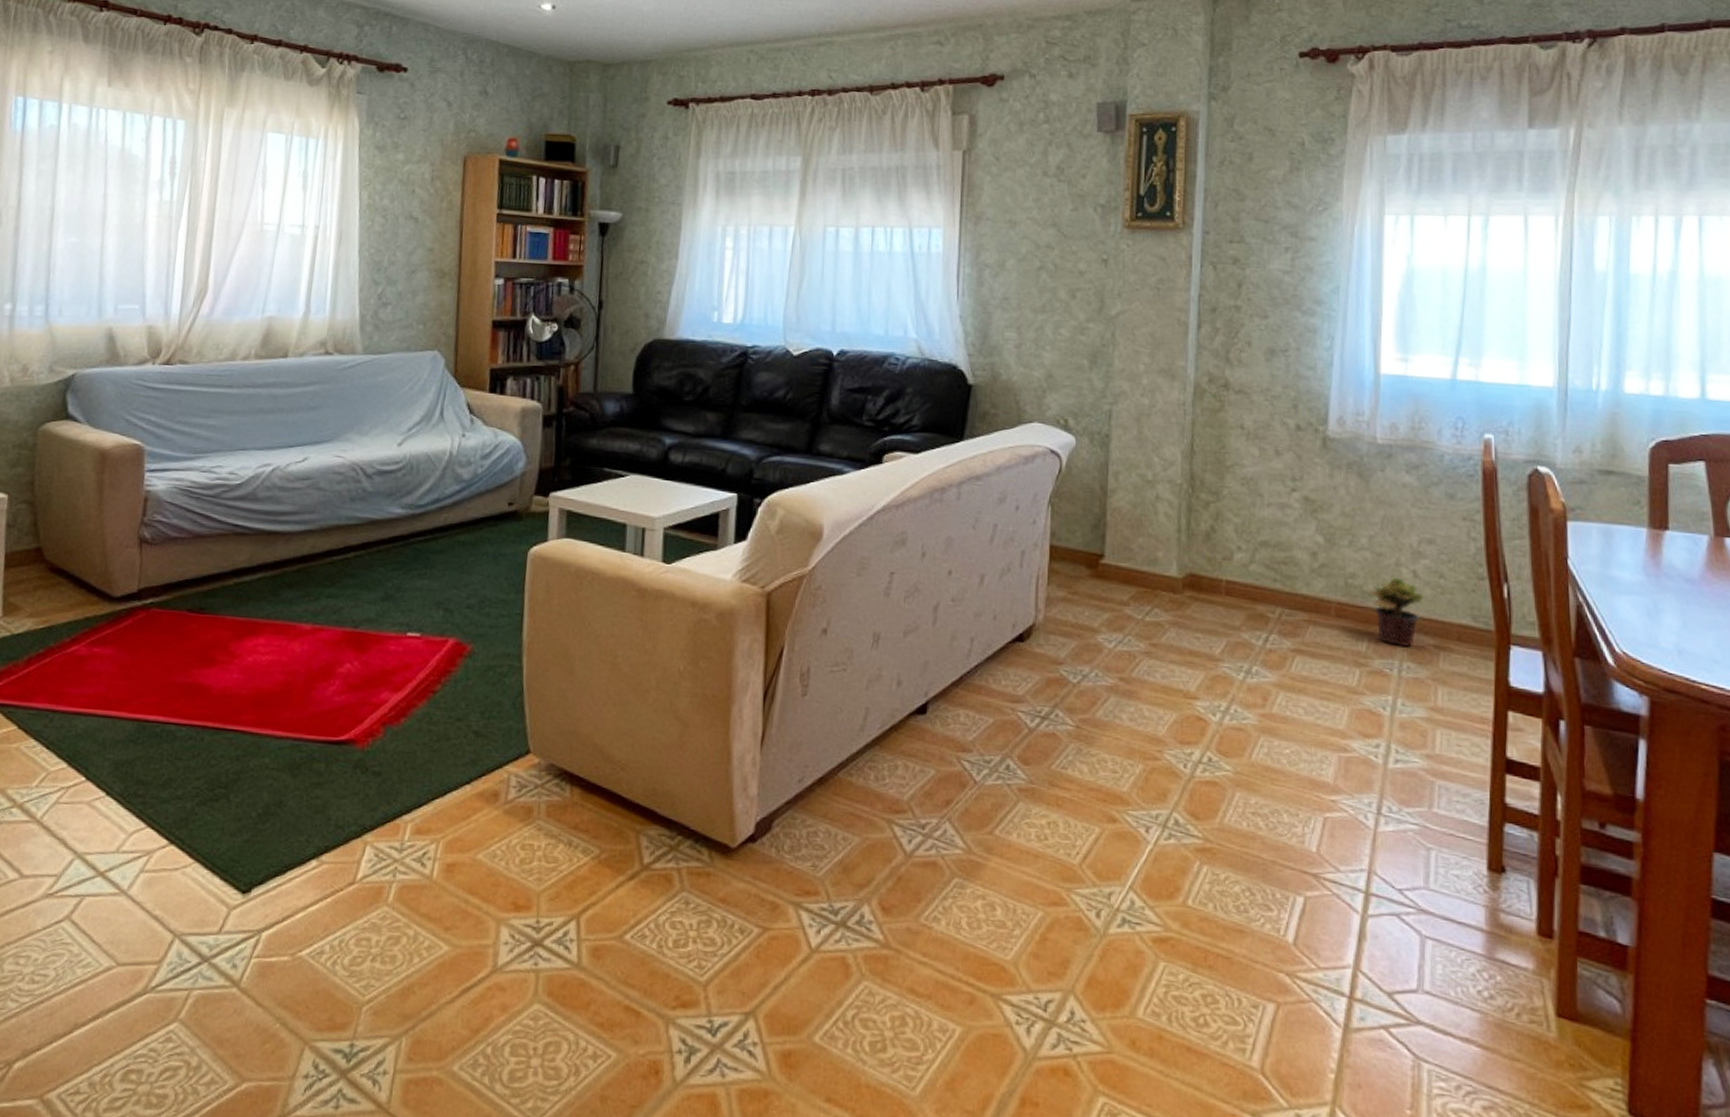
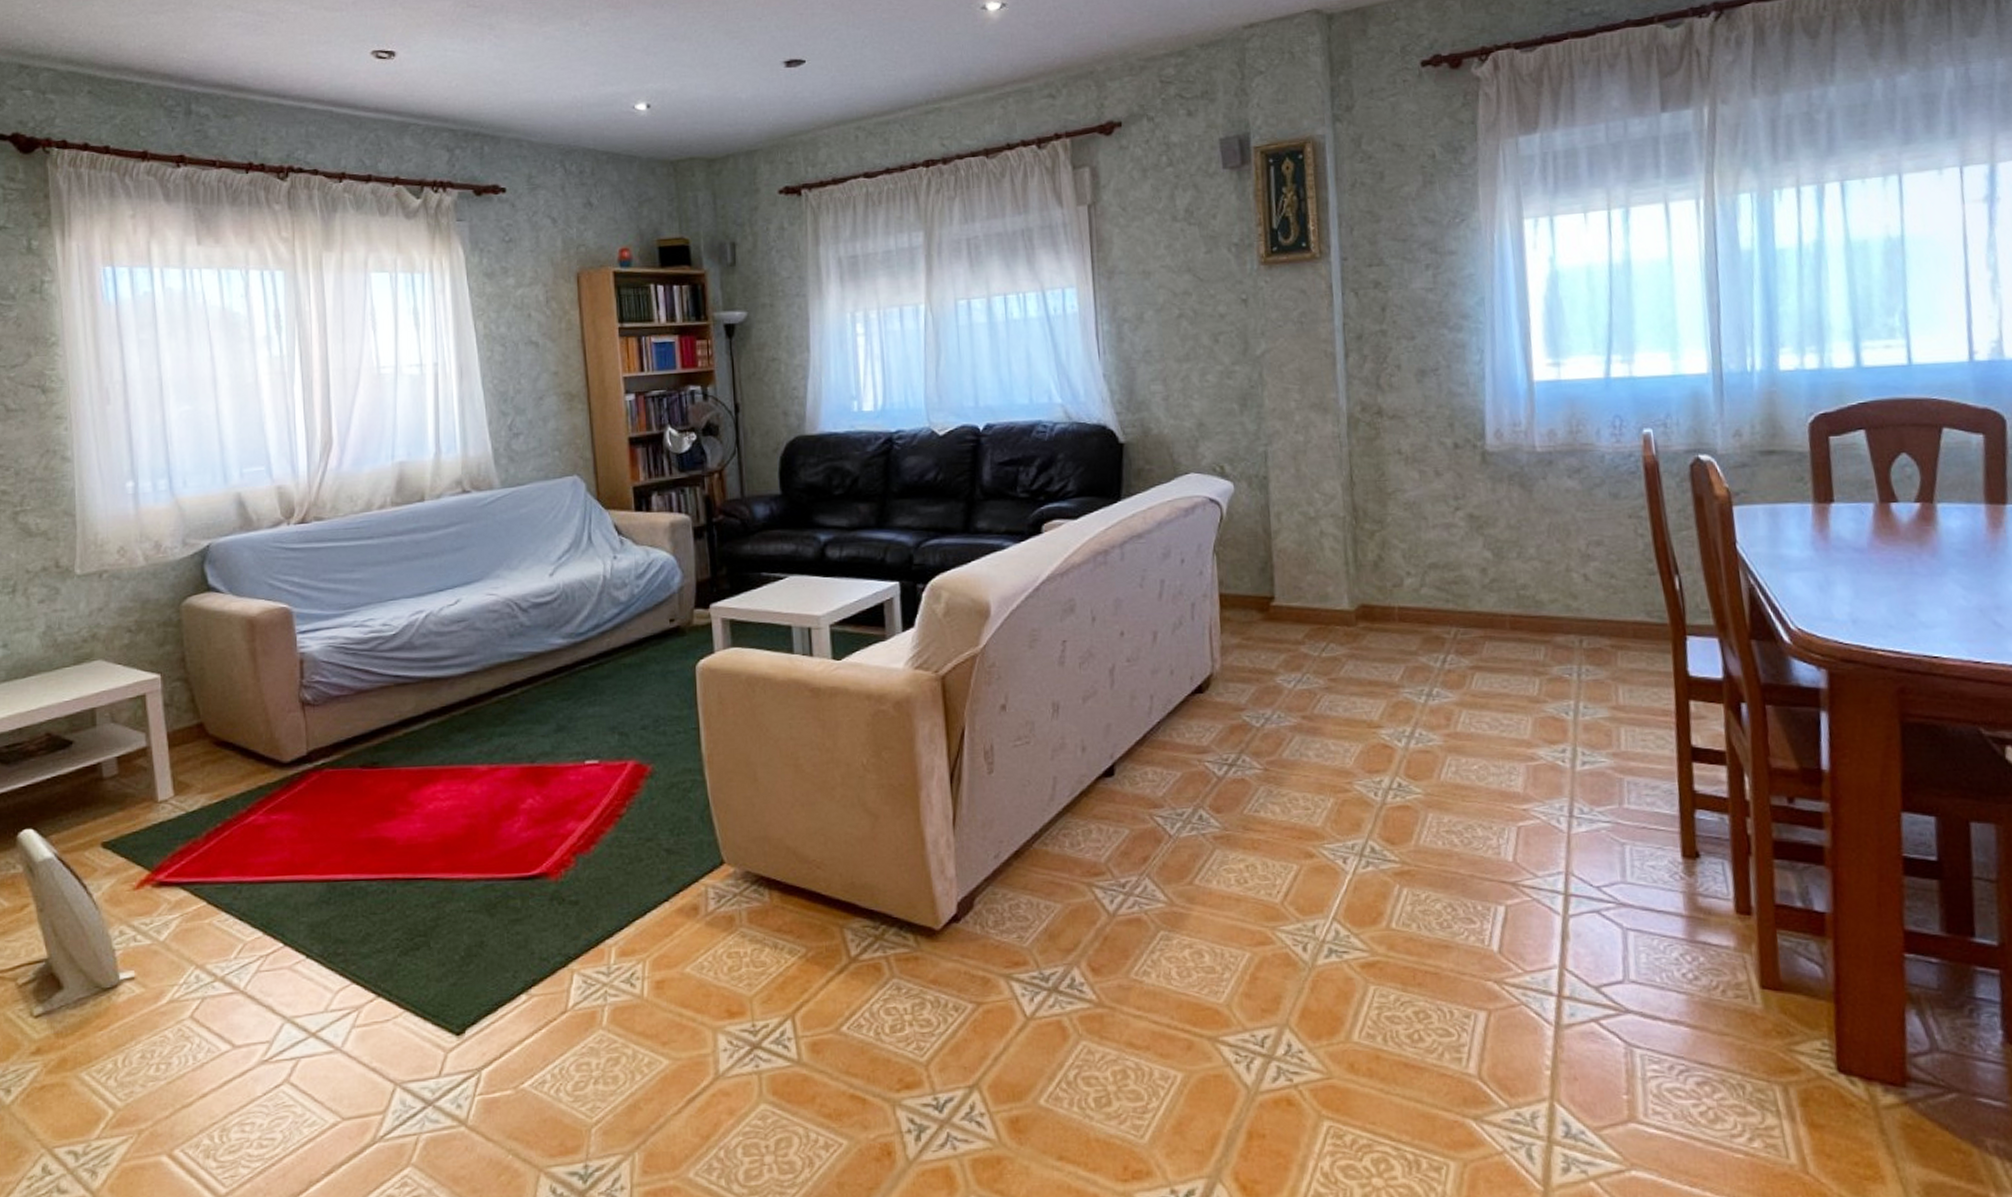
potted plant: present [1368,577,1425,648] -> none [1540,583,1598,651]

